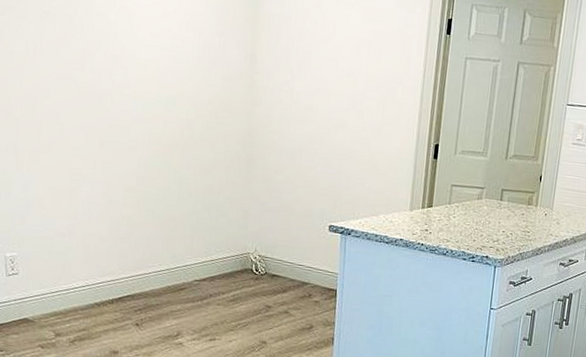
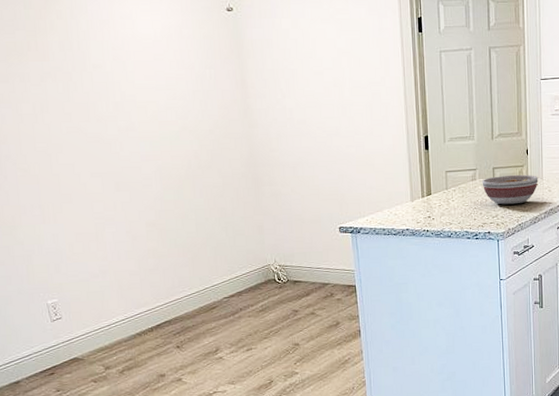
bowl: none [487,198,548,232] -> present [482,174,539,205]

